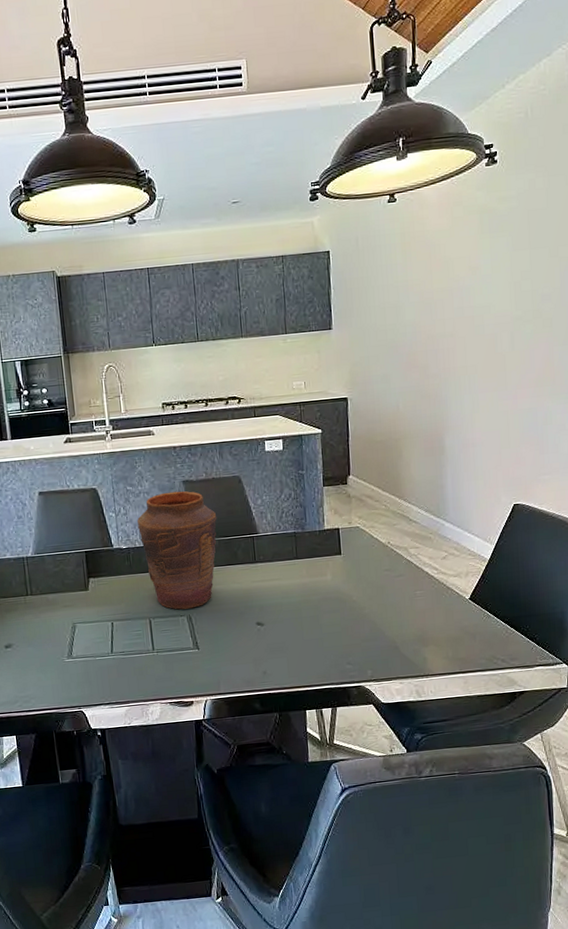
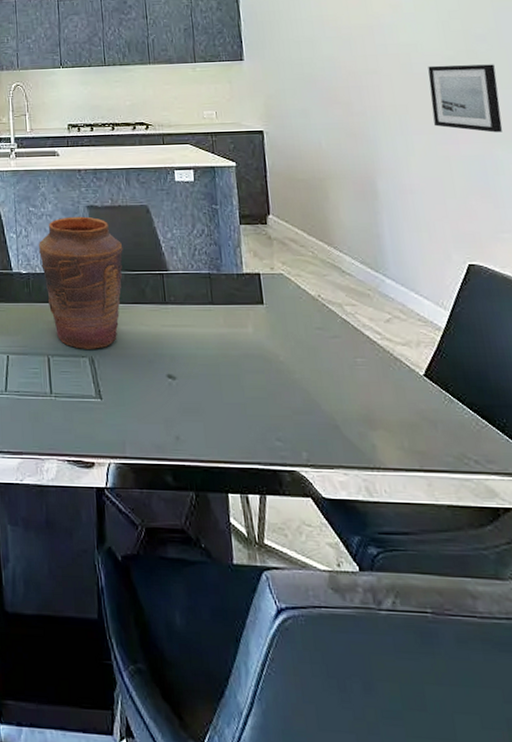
wall art: none [497,322,556,387] -> present [428,64,503,133]

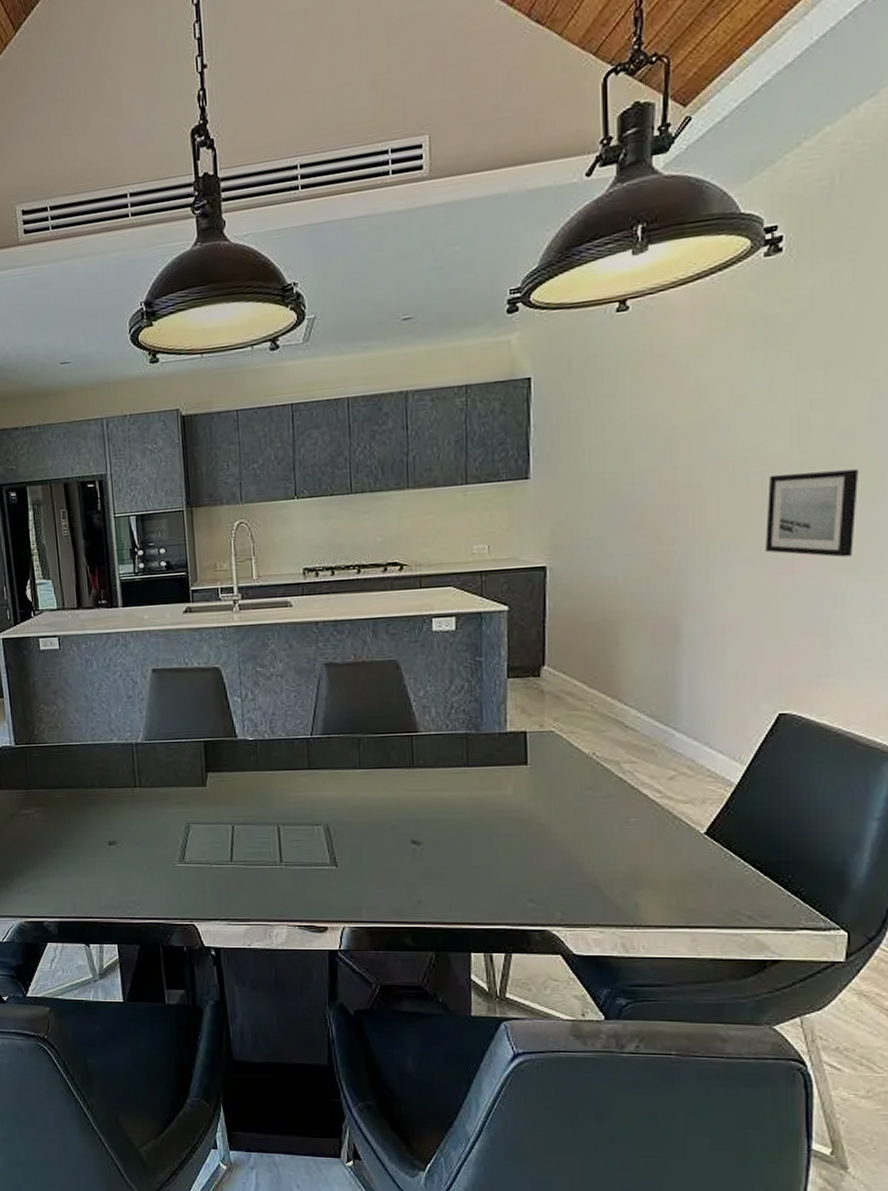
vase: present [39,216,123,349] -> none [267,675,367,817]

